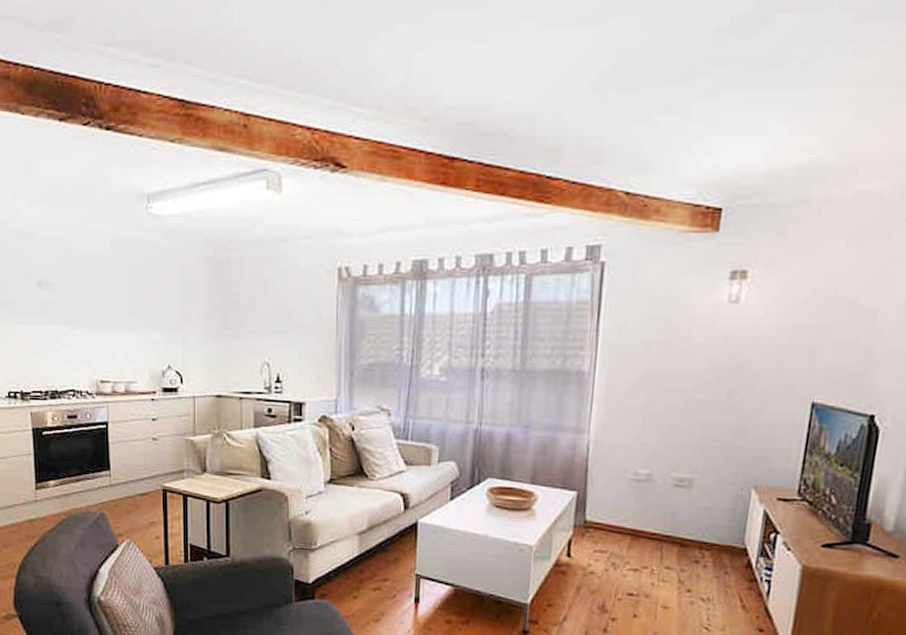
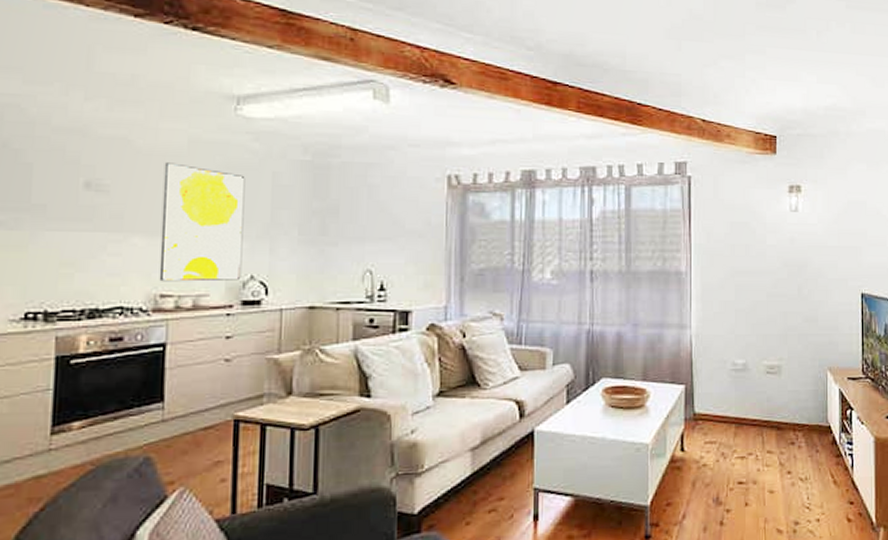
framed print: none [94,261,161,370] -> present [159,162,245,282]

